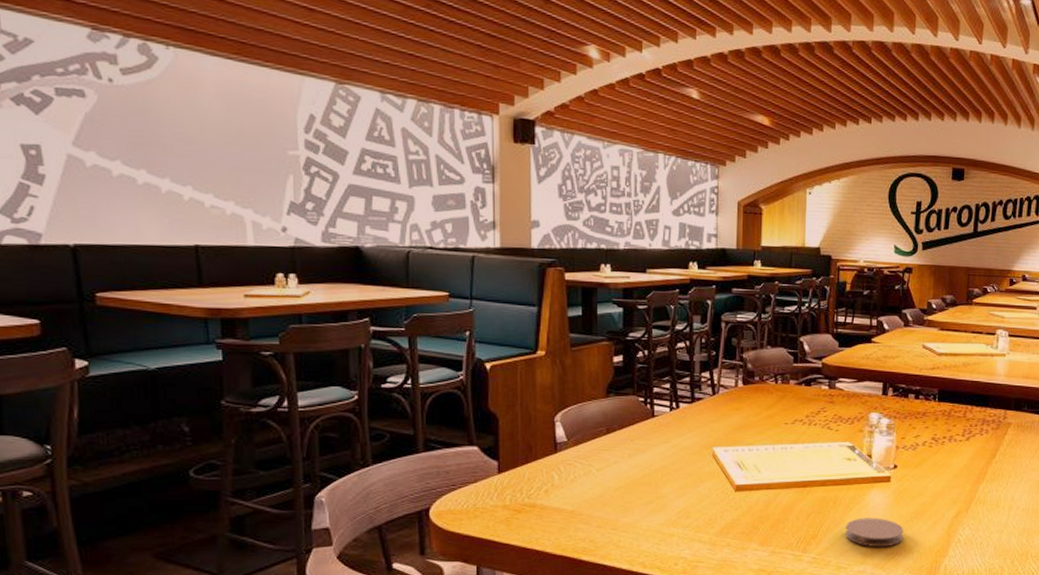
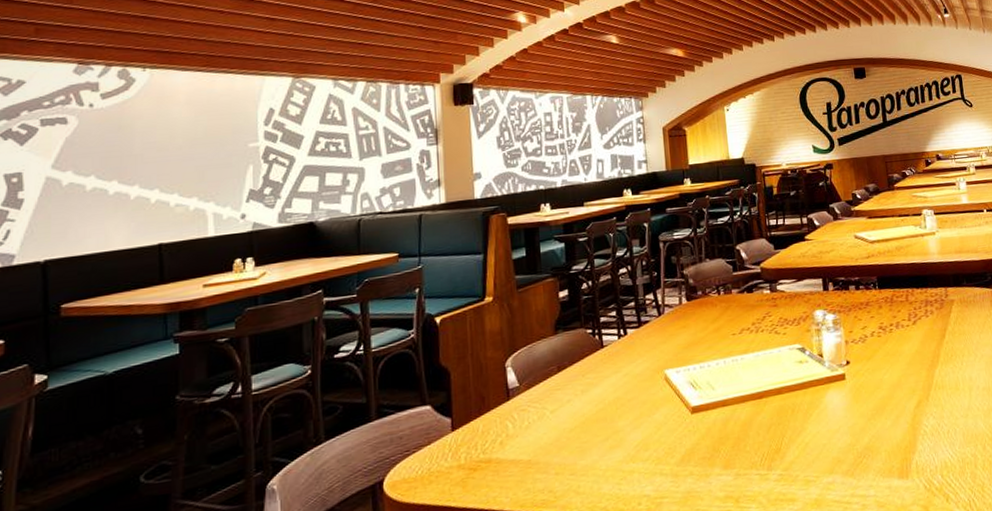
coaster: present [845,518,904,547] -> none [808,420,869,454]

